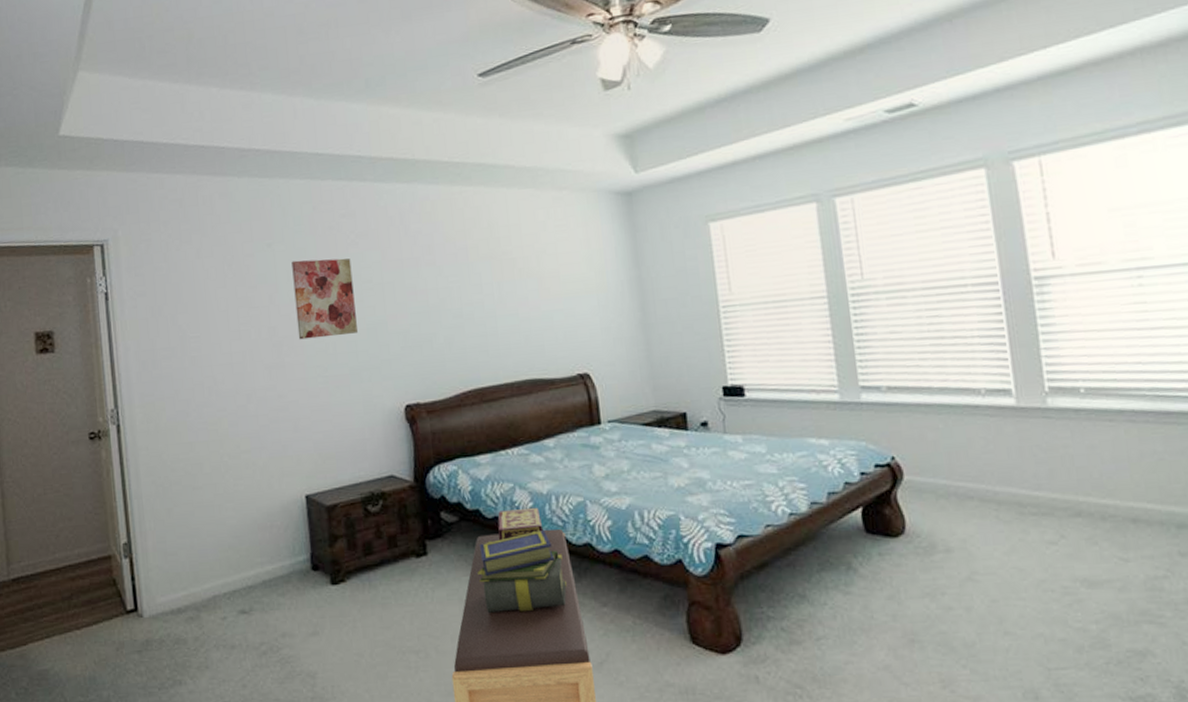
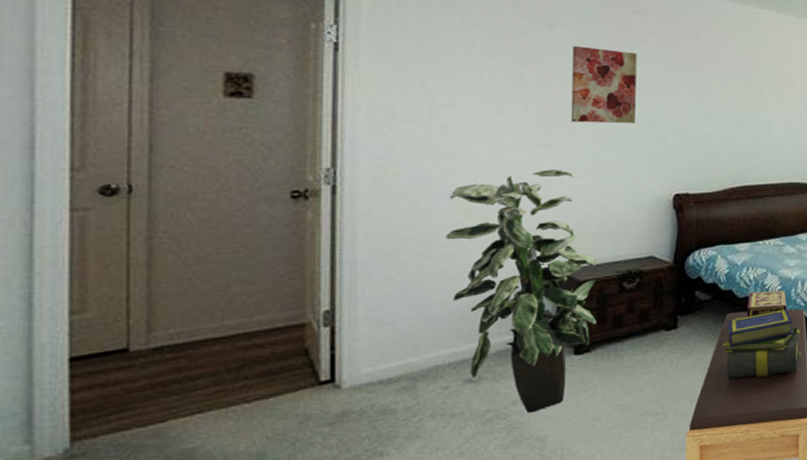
indoor plant: none [206,389,348,647] -> present [445,169,597,413]

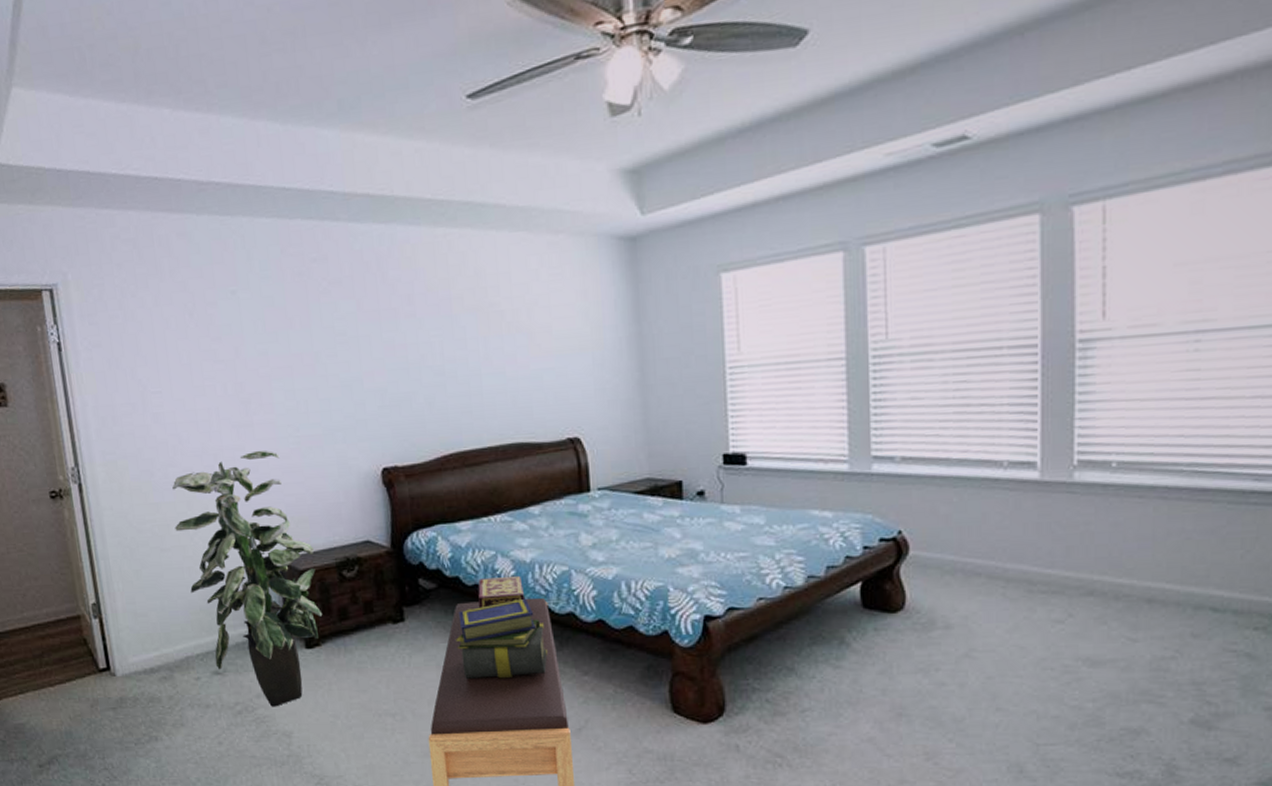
wall art: present [570,45,637,124] -> none [258,308,331,397]

